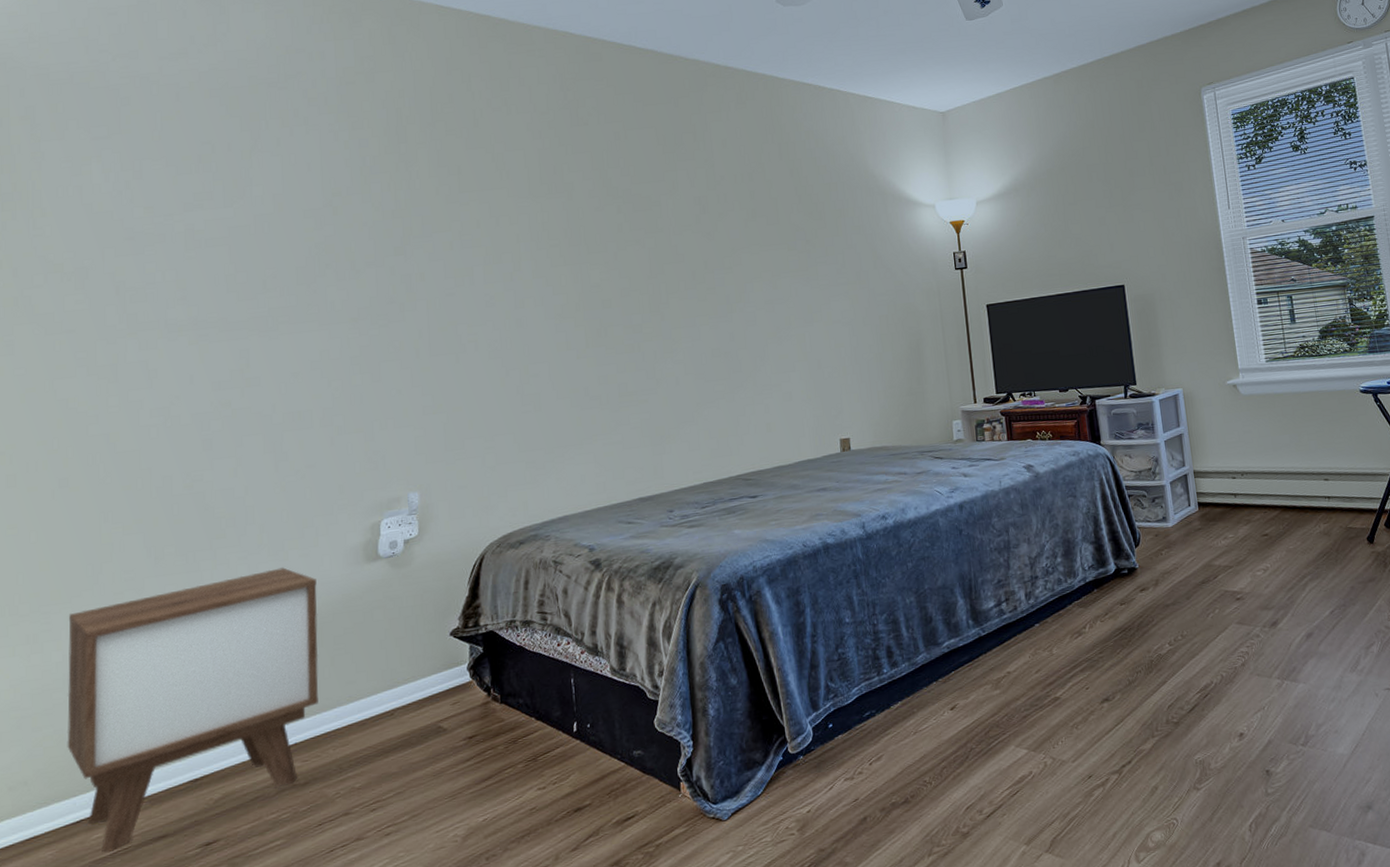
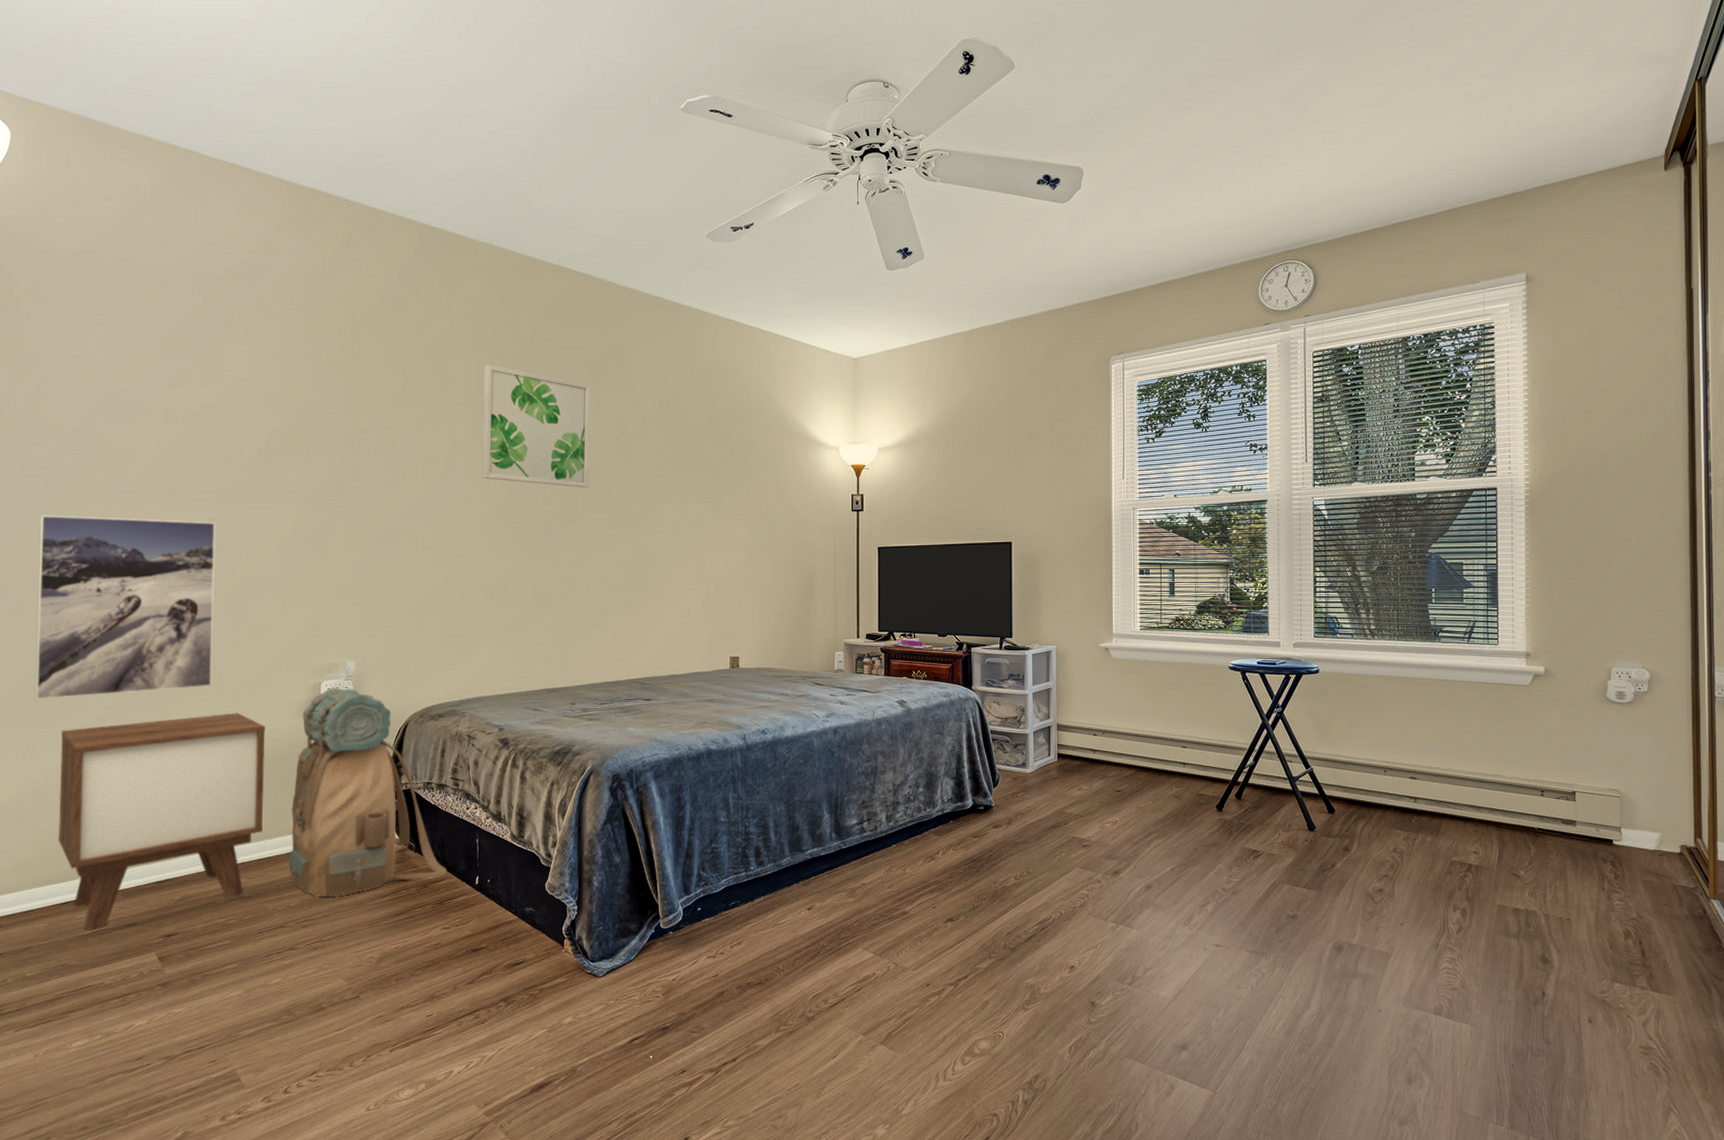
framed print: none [35,353,252,582] -> present [35,515,216,700]
backpack: none [350,523,539,772] -> present [289,687,447,897]
wall art: none [547,153,671,276] -> present [481,365,591,488]

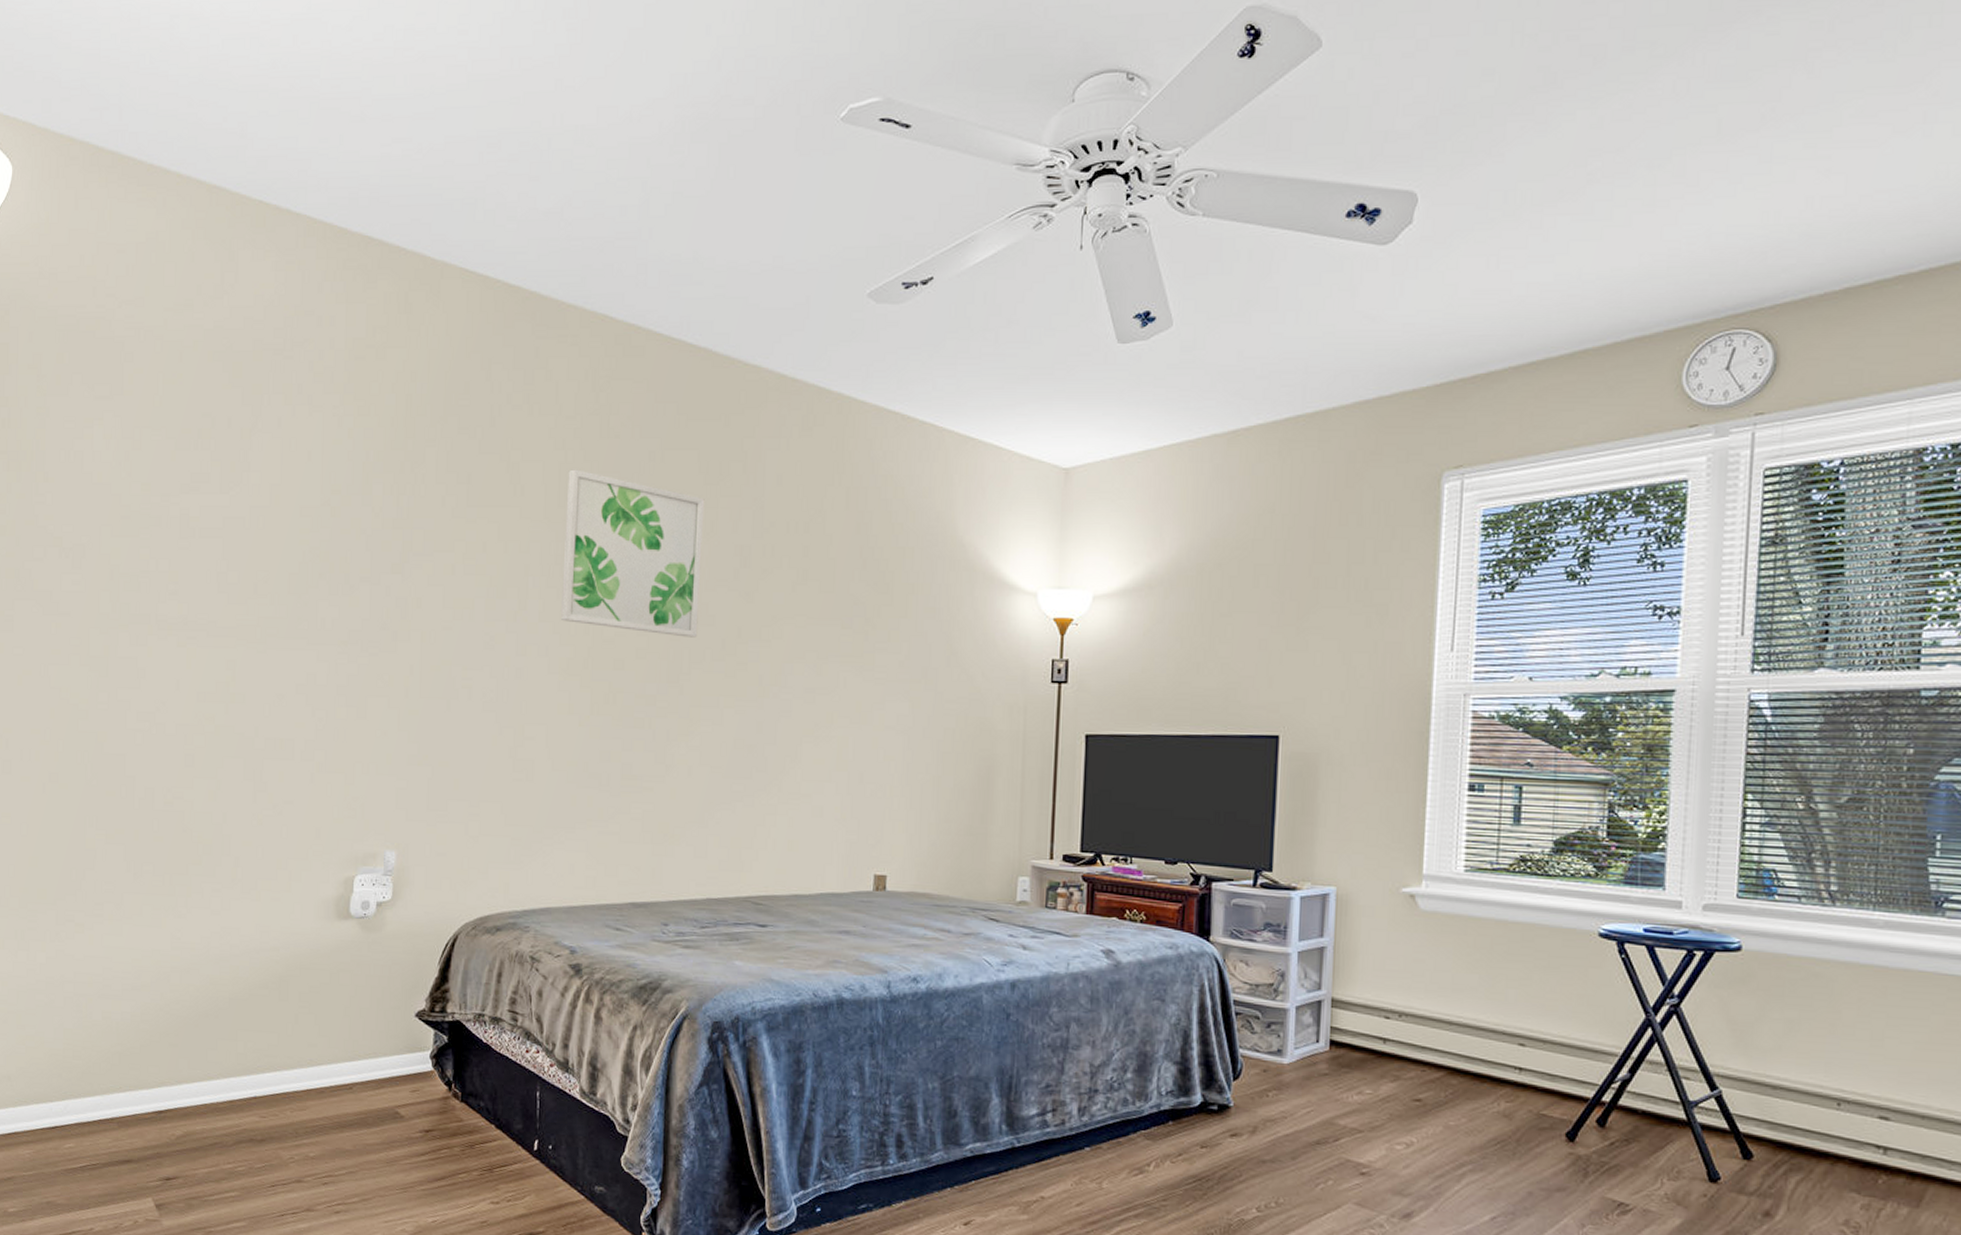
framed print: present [35,515,216,700] -> none [25,649,236,878]
nightstand: present [58,713,265,931] -> none [46,907,286,1164]
backpack: present [289,687,447,897] -> none [309,883,499,1150]

